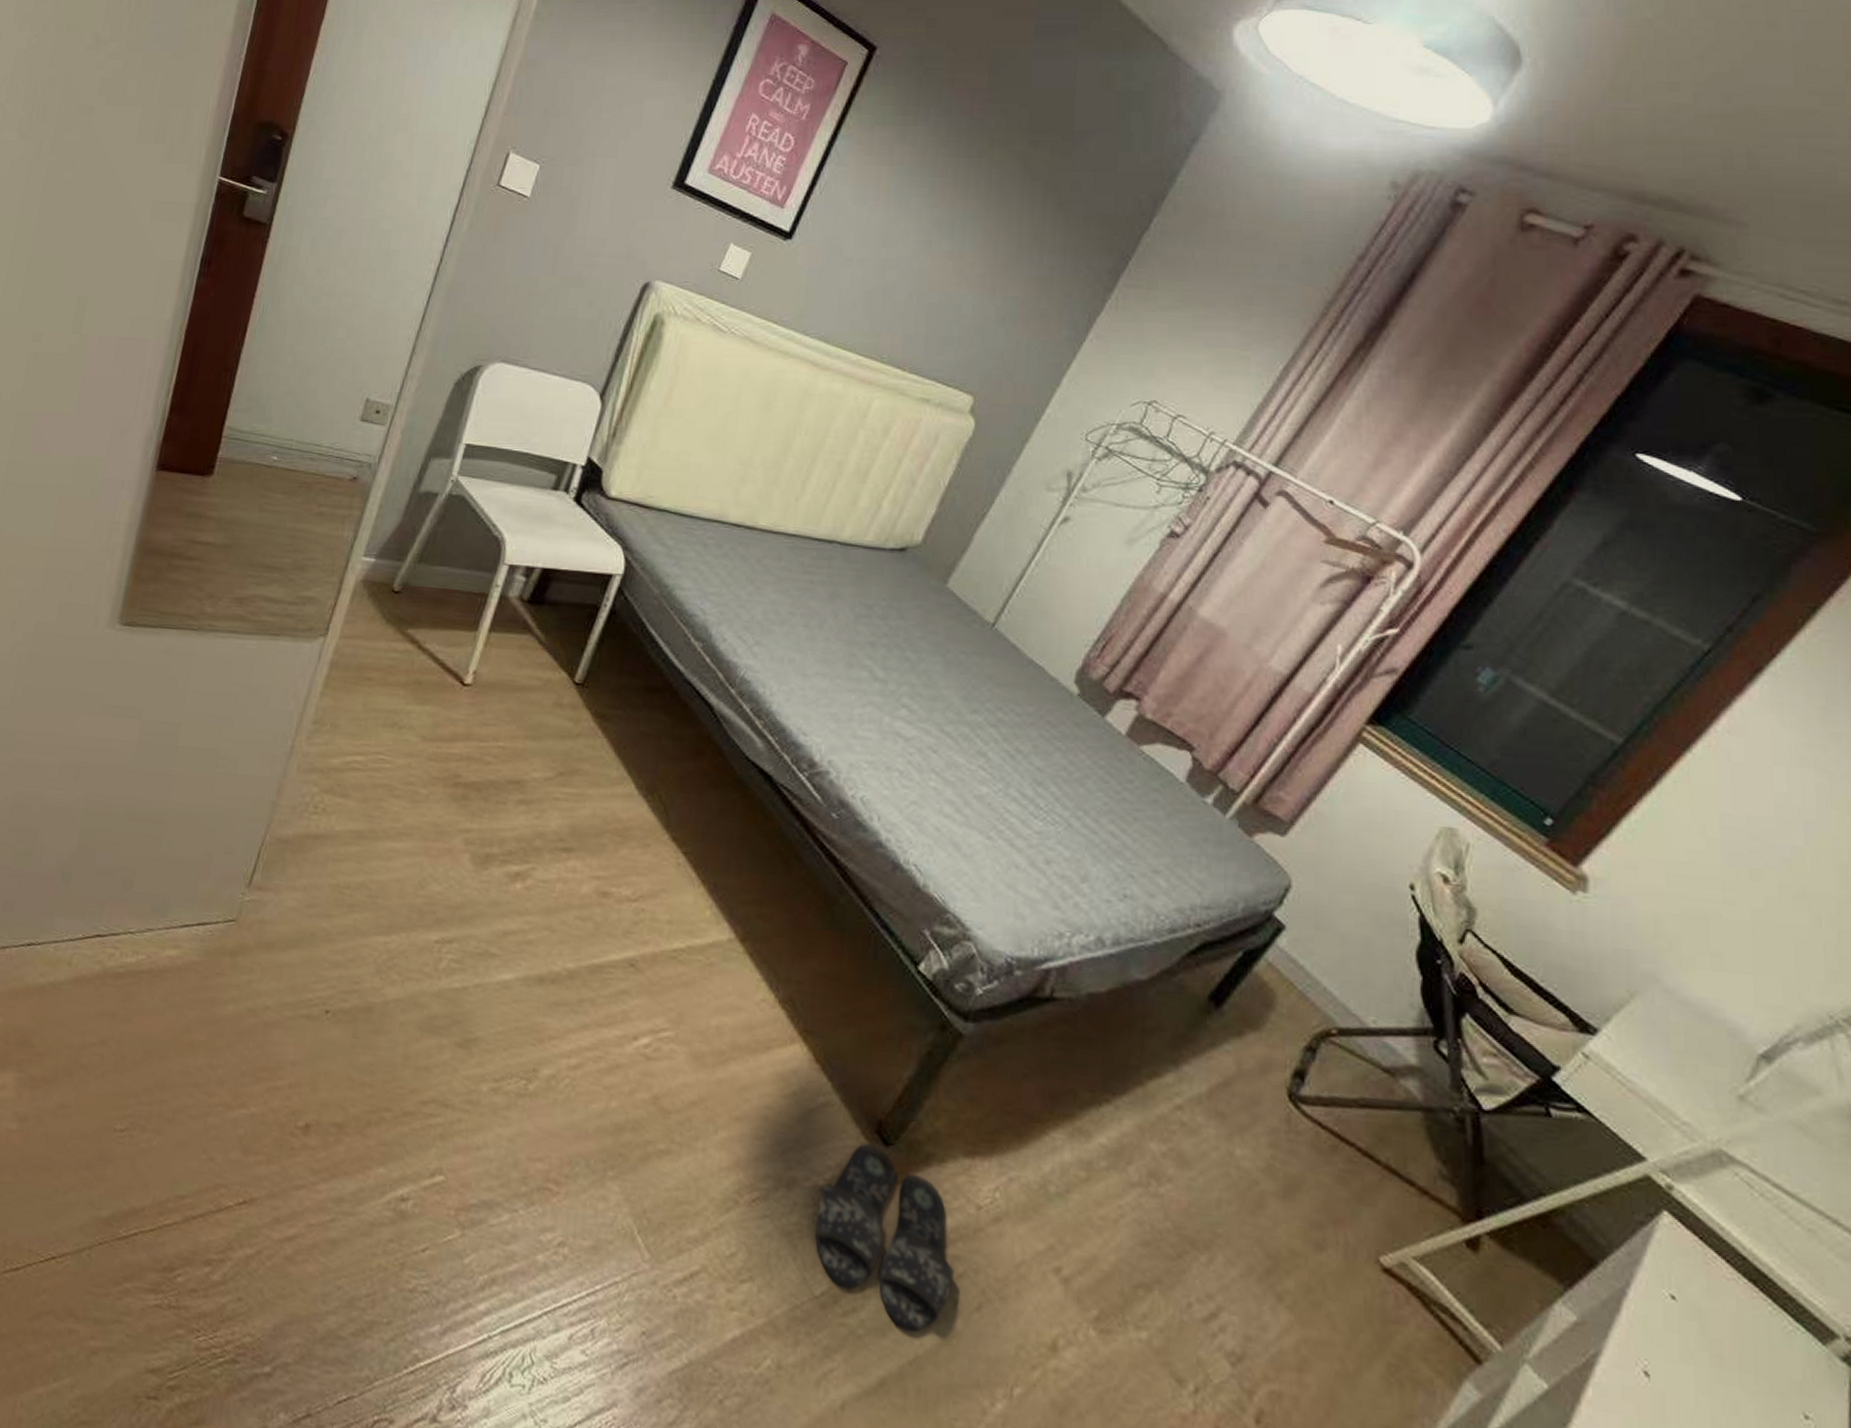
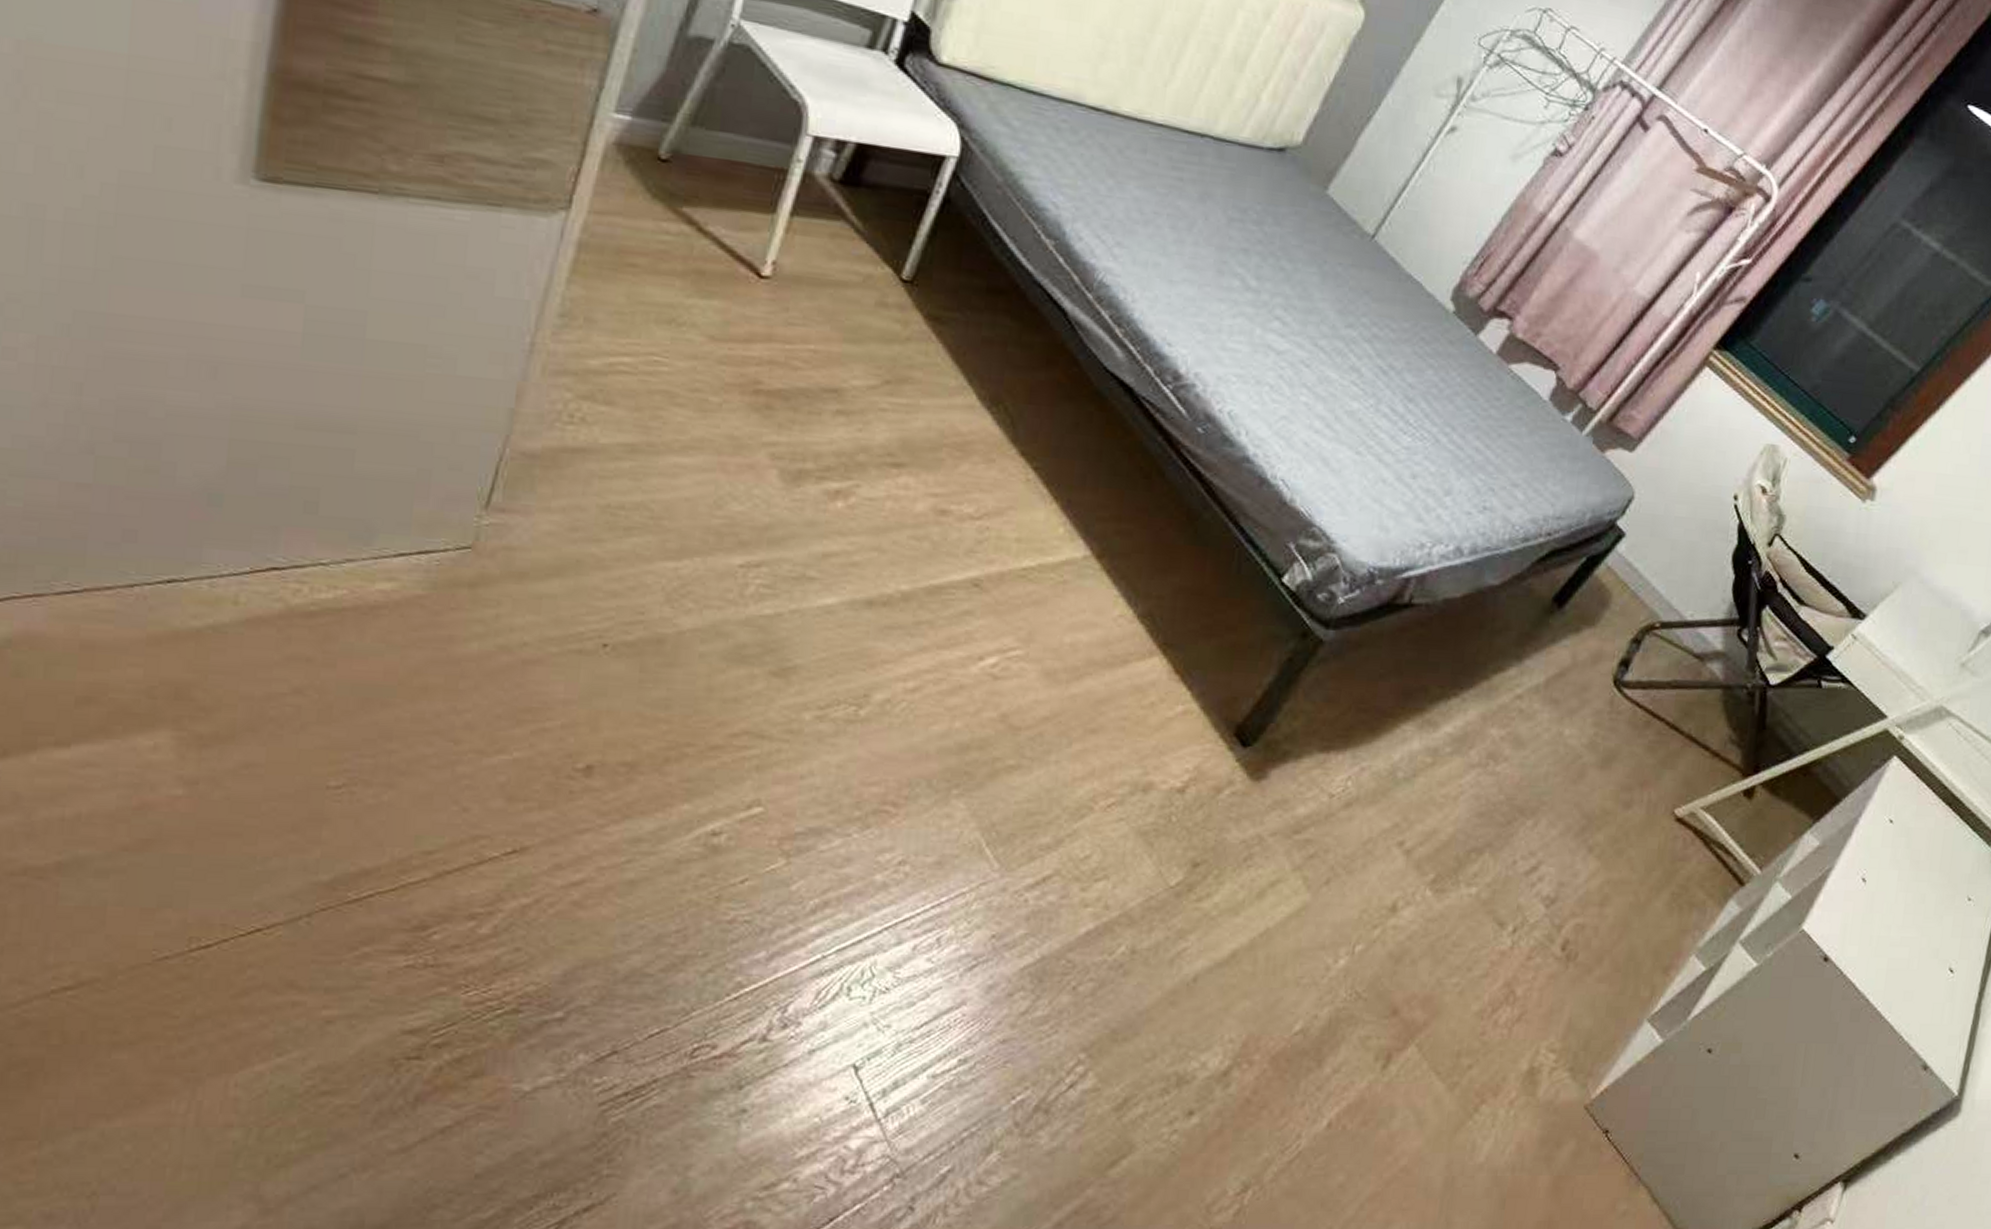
slippers: present [814,1143,956,1332] -> none [1170,745,1307,908]

